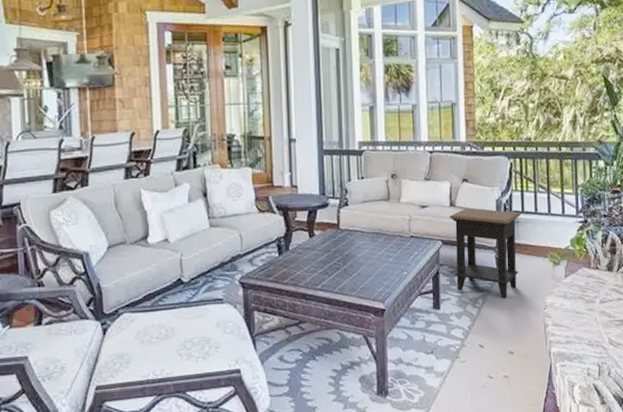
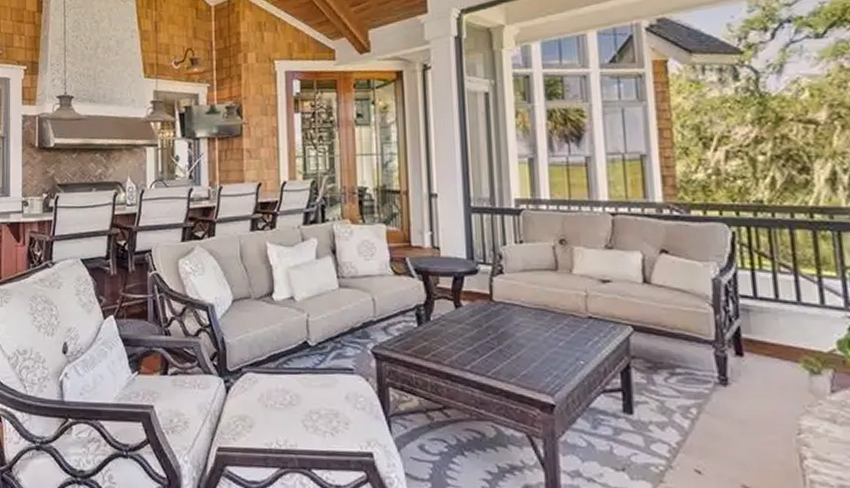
side table: present [449,207,522,299] -> none [642,286,754,412]

